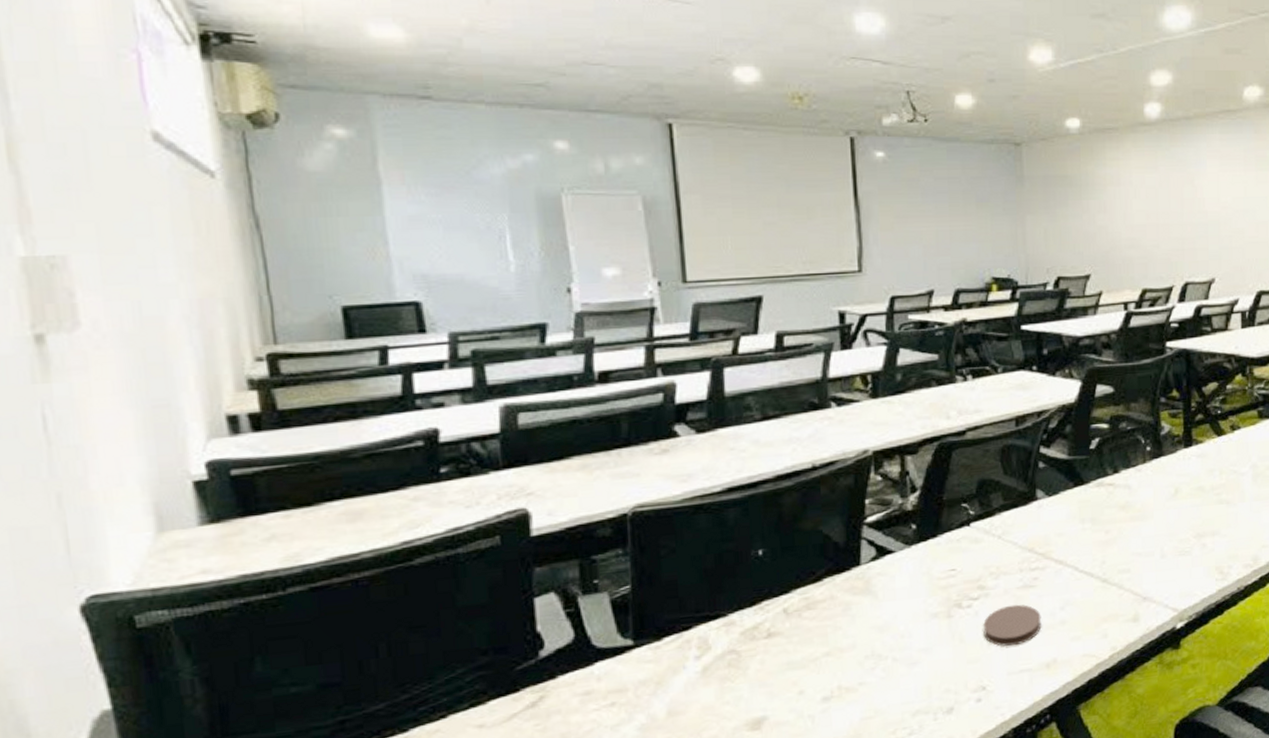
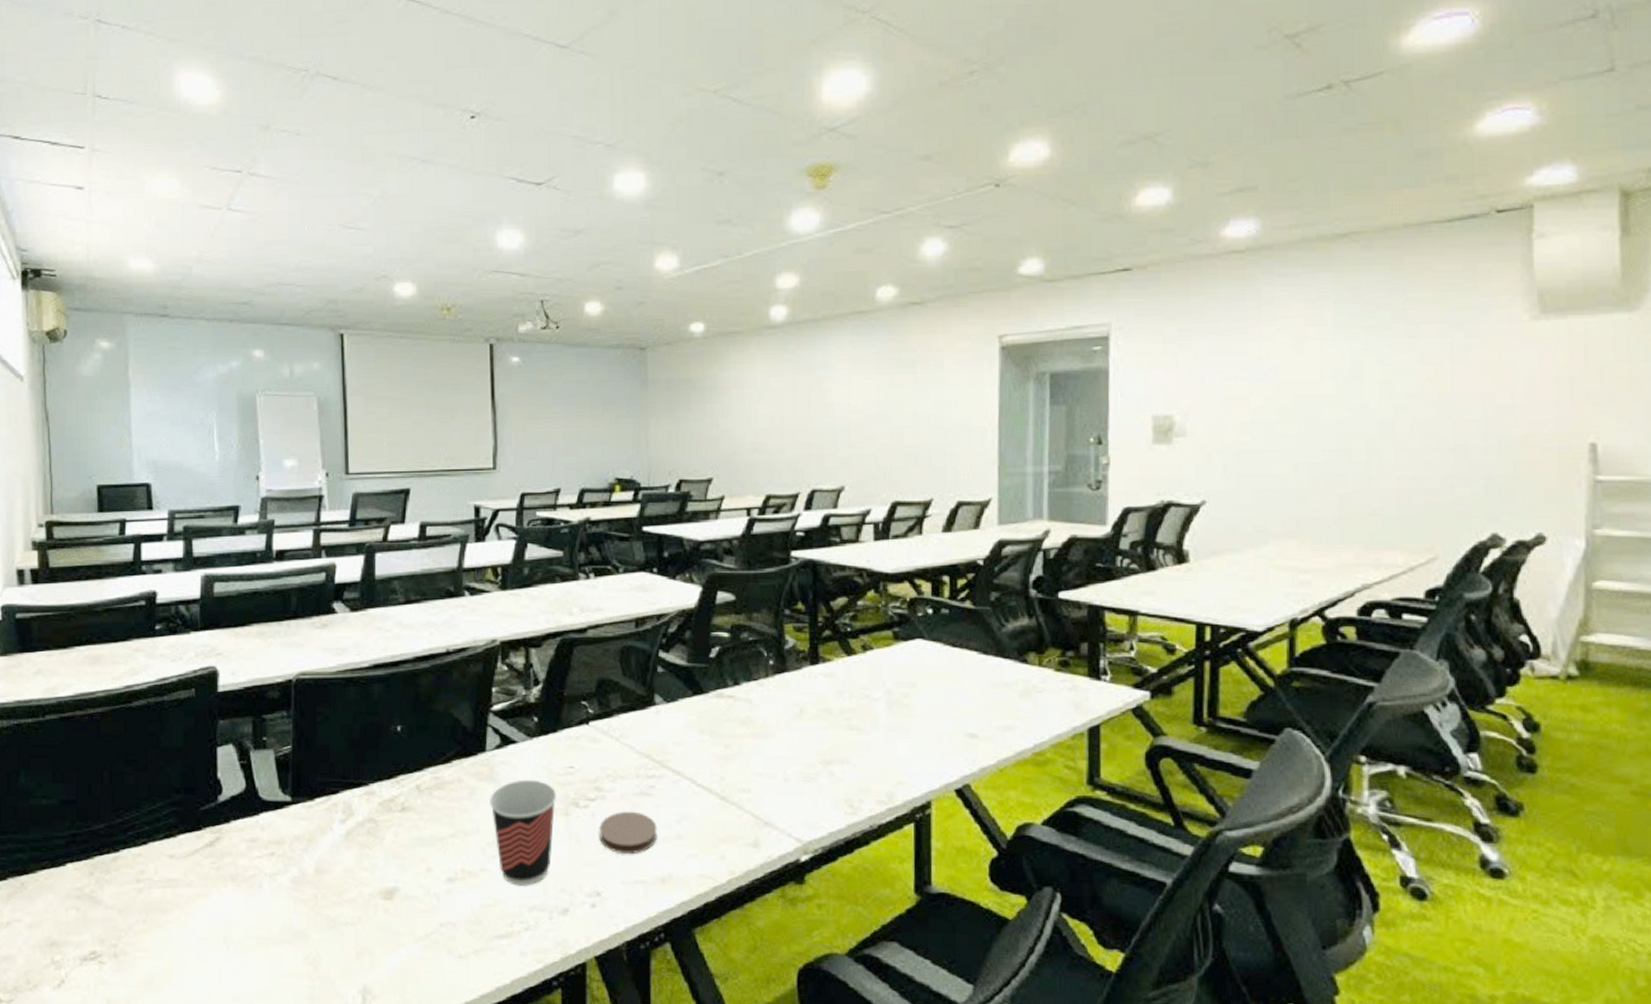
cup: none [866,587,939,694] -> present [490,779,557,886]

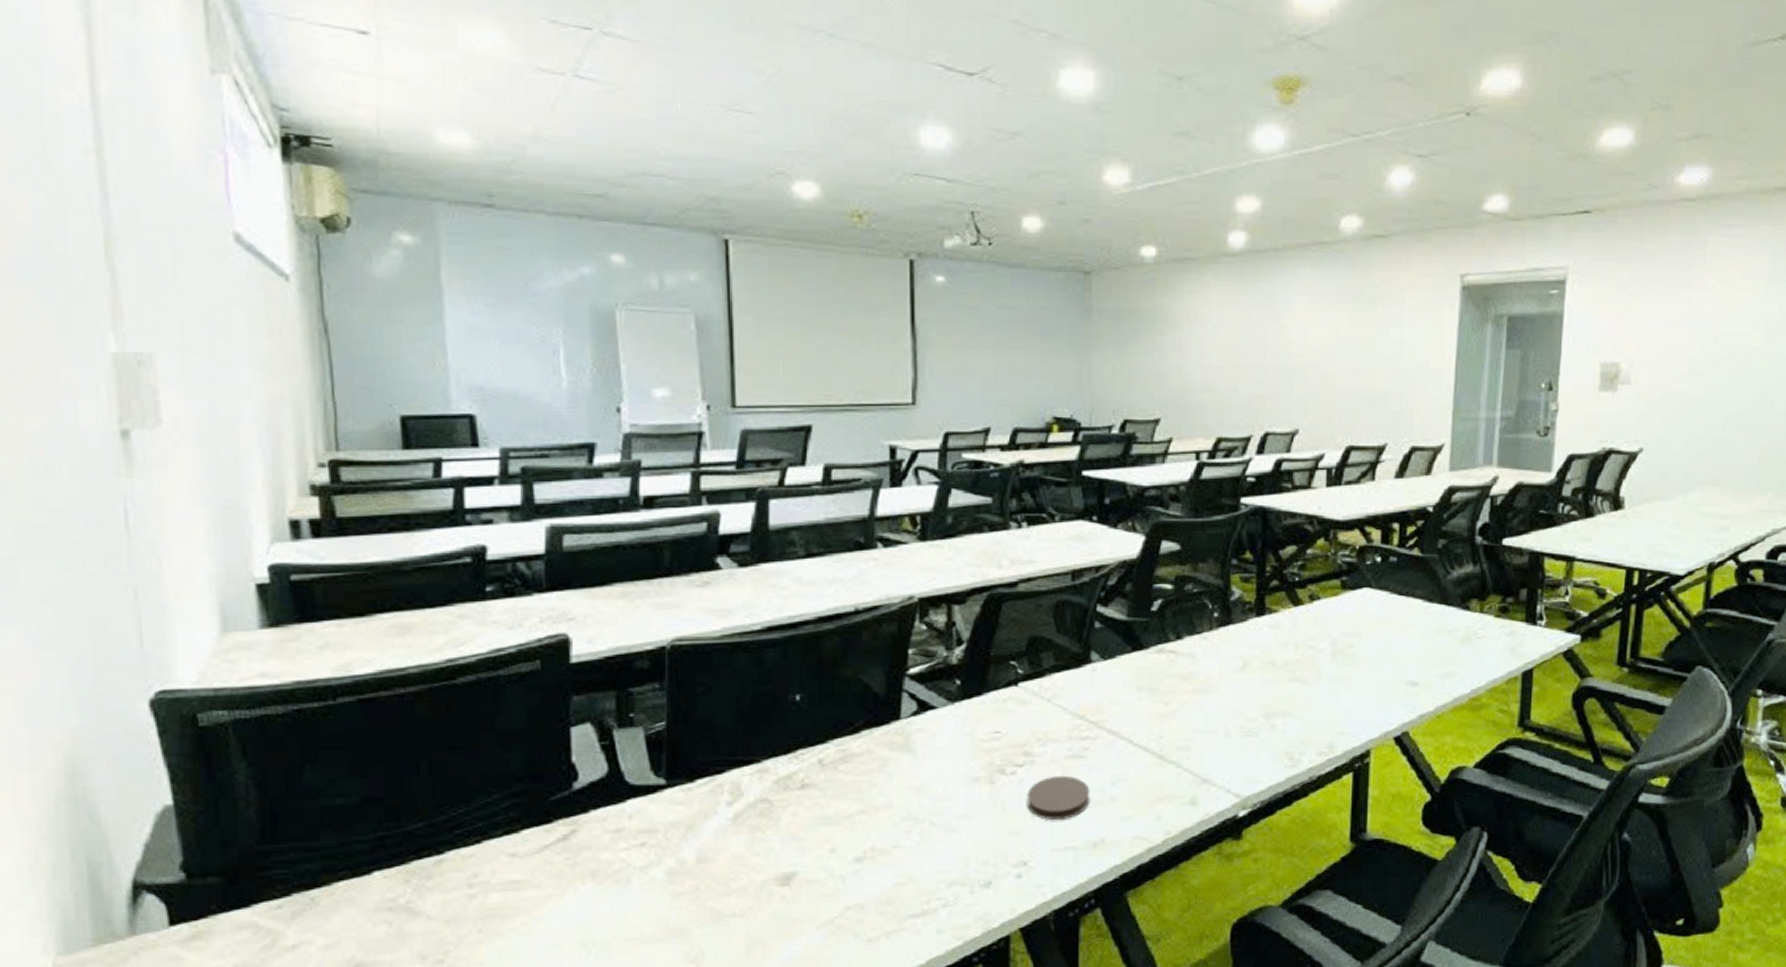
cup: present [490,779,557,886] -> none [904,747,981,861]

